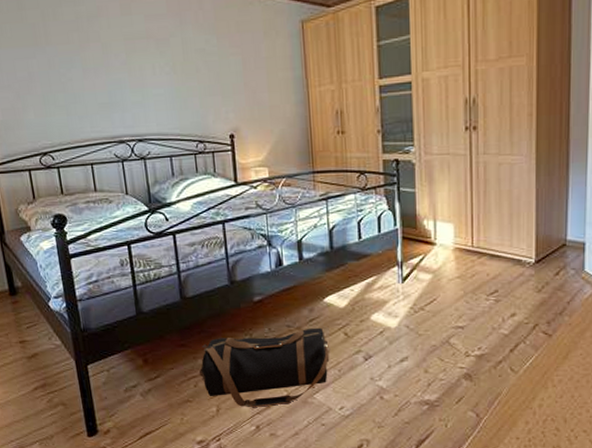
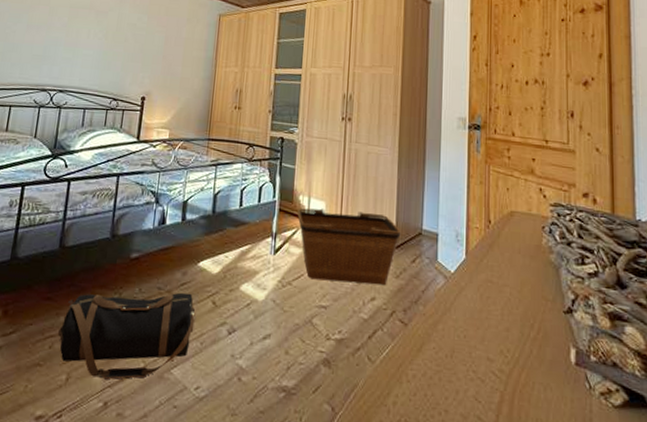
bicycle basket: none [423,229,542,303] -> present [297,208,401,286]

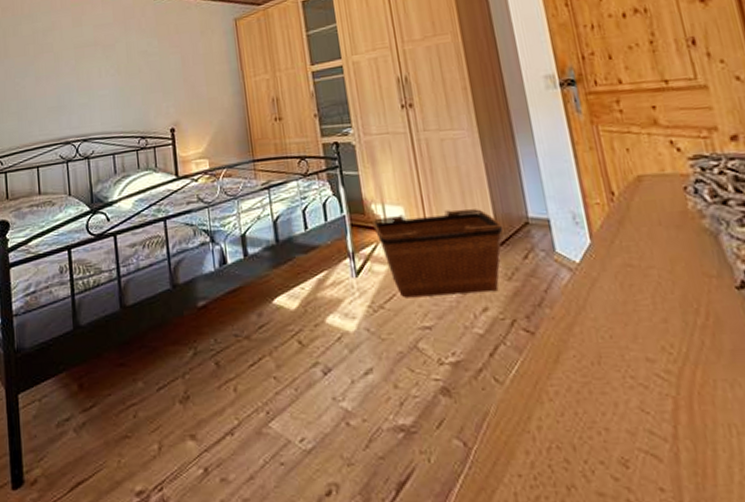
duffel bag: present [58,292,196,379] -> none [139,335,284,443]

